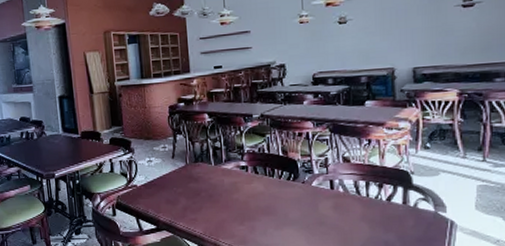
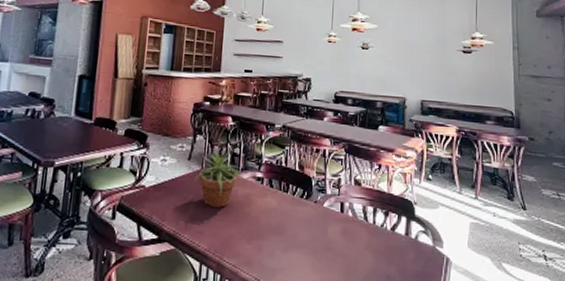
potted plant: none [179,147,227,197] -> present [193,151,243,207]

